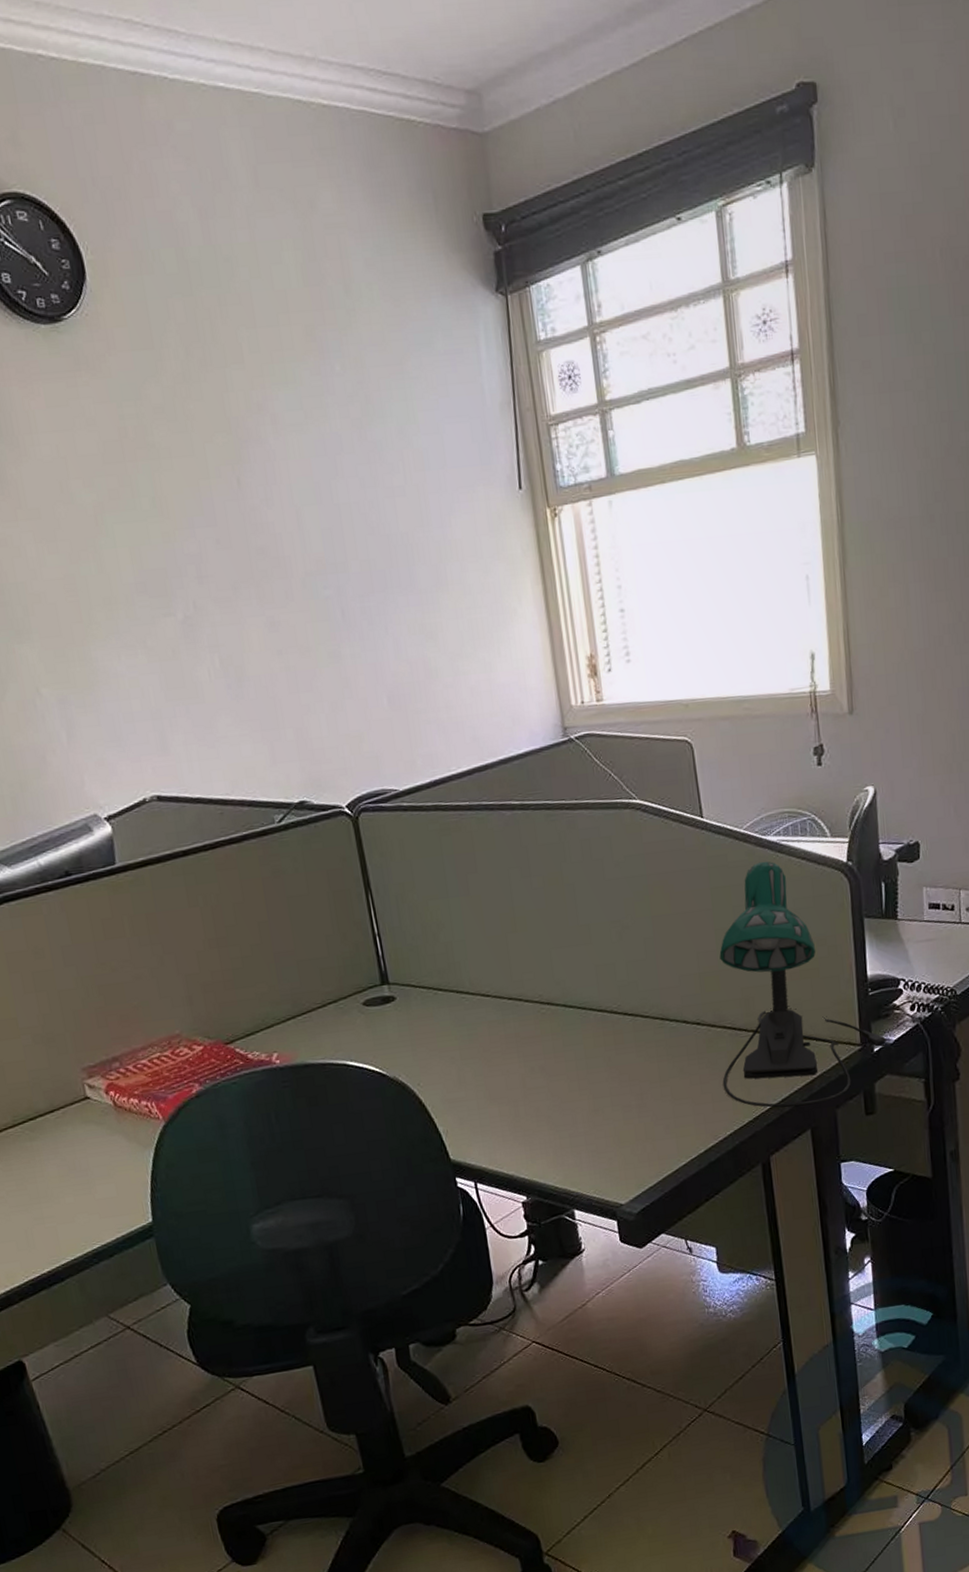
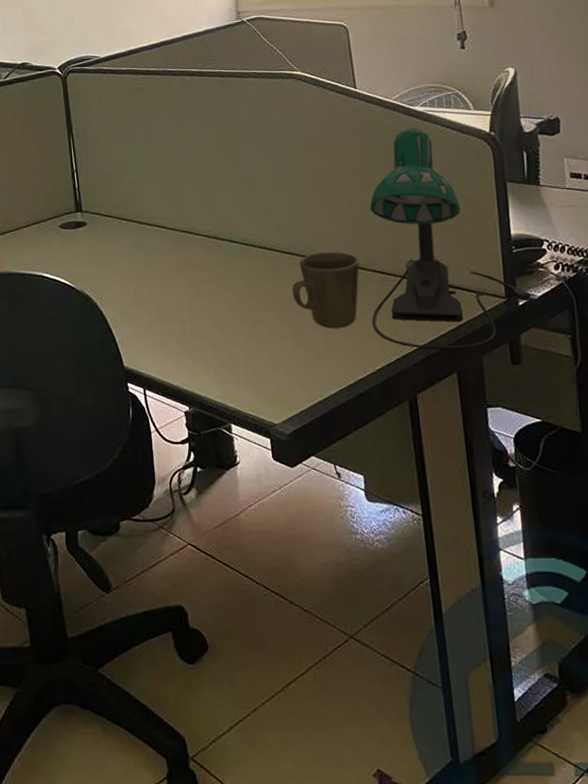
mug: none [636,1009,710,1096] -> present [292,251,360,329]

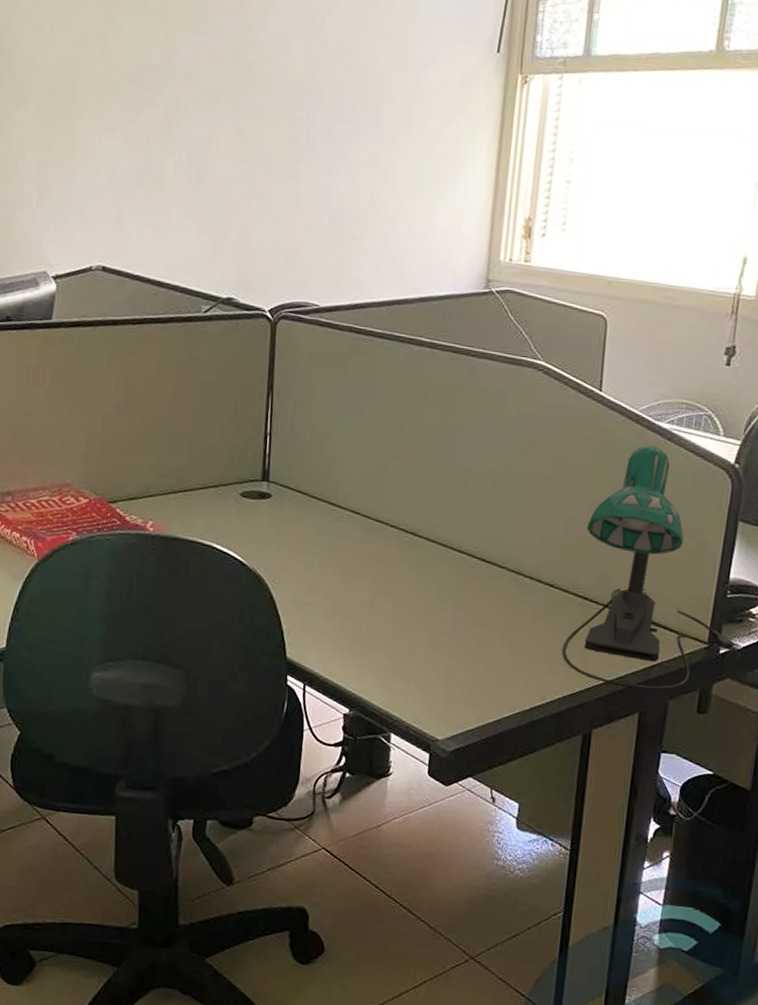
mug: present [292,251,360,329] -> none [483,566,564,651]

